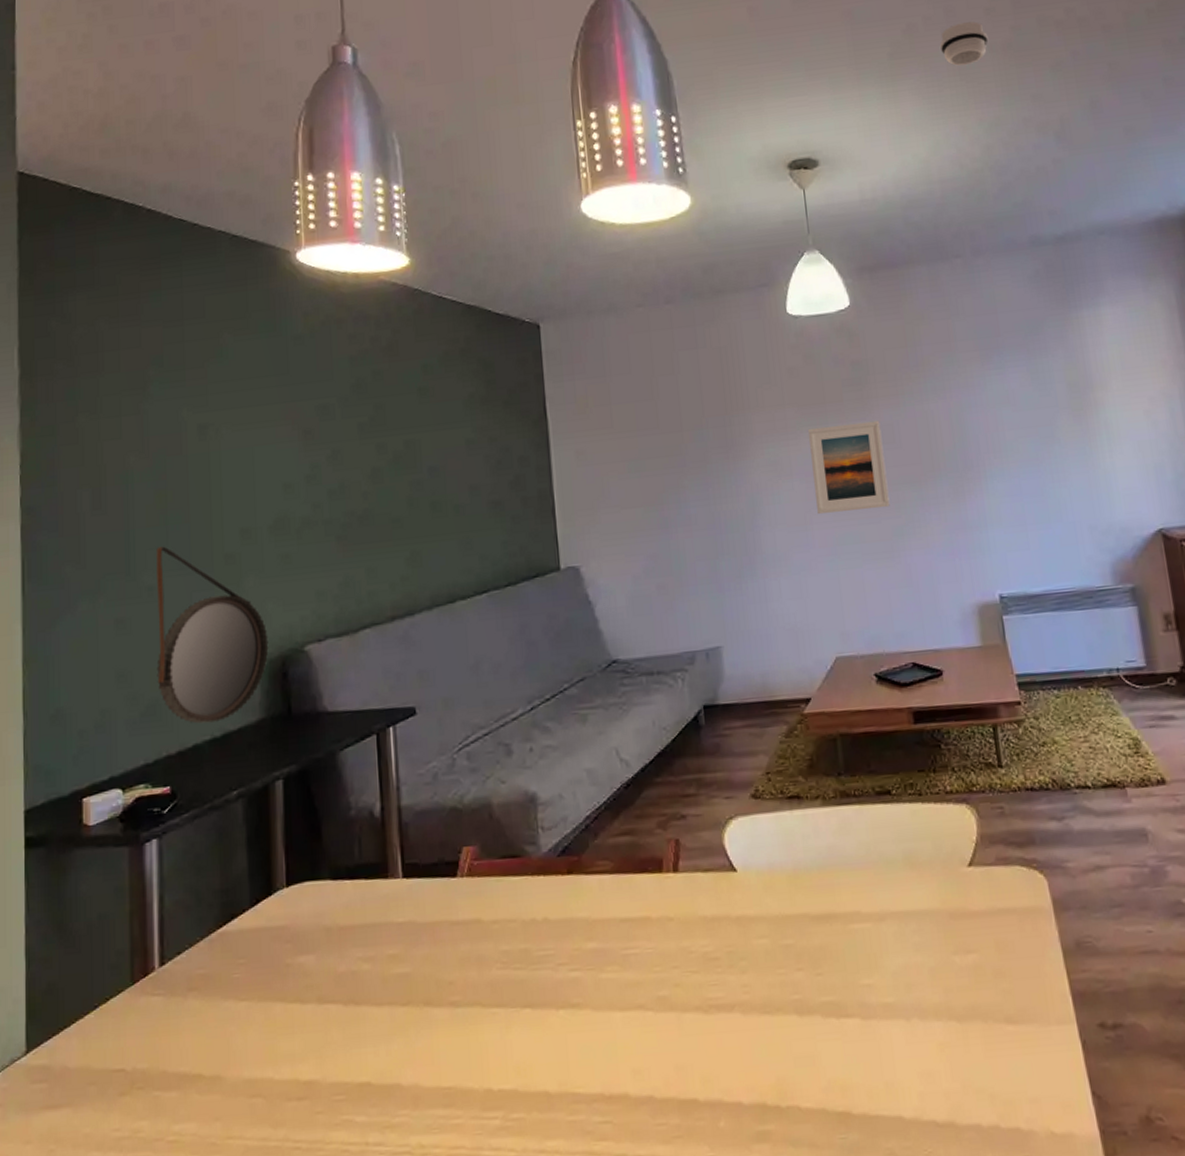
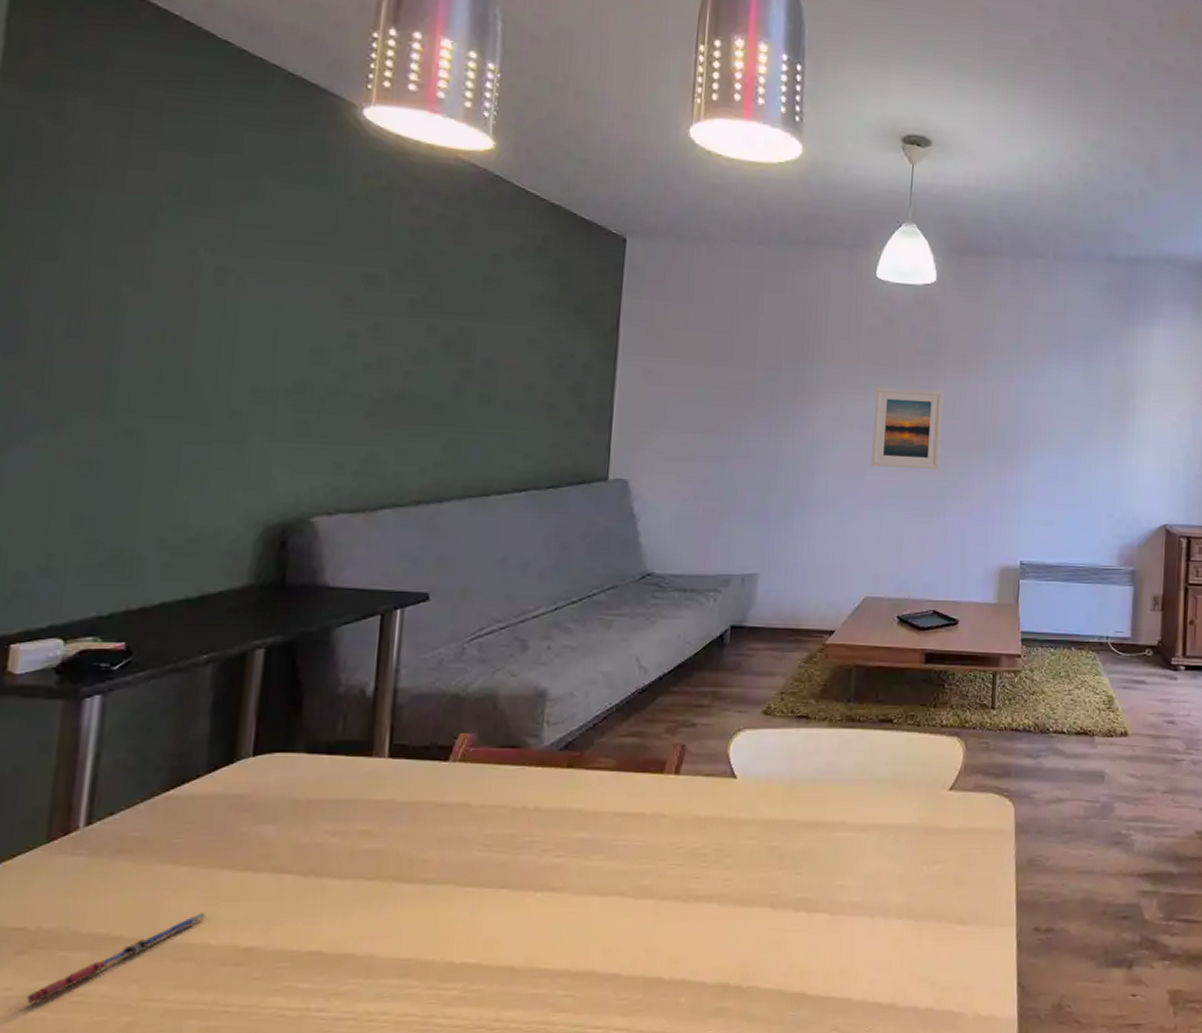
pen: none [131,1047,269,1144] -> present [25,913,207,1003]
home mirror: present [156,546,269,724] -> none [124,389,270,582]
smoke detector: present [939,21,989,66] -> none [1061,45,1106,86]

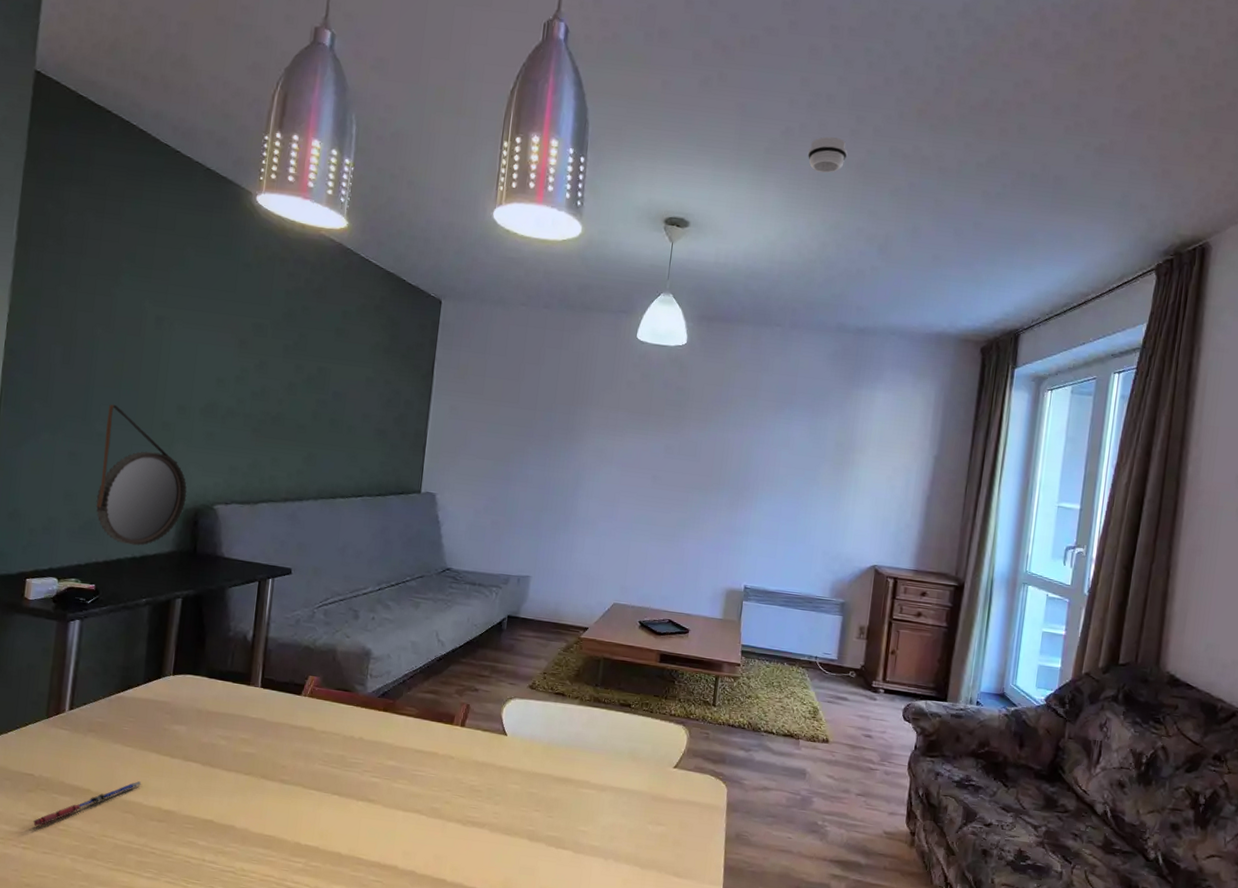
home mirror: none [124,389,270,582] -> present [95,404,187,546]
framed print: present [872,387,944,470] -> none [625,430,688,504]
smoke detector: none [1061,45,1106,86] -> present [807,136,848,174]

